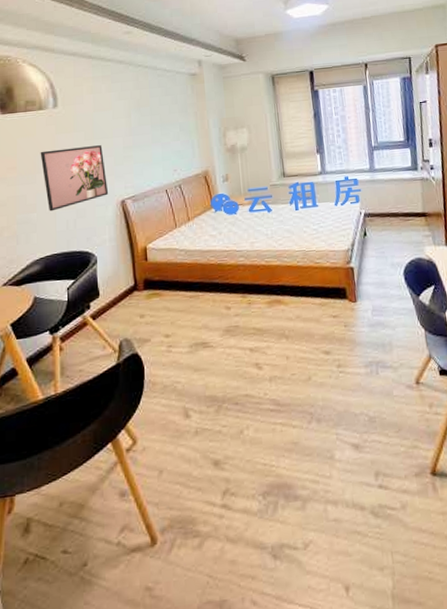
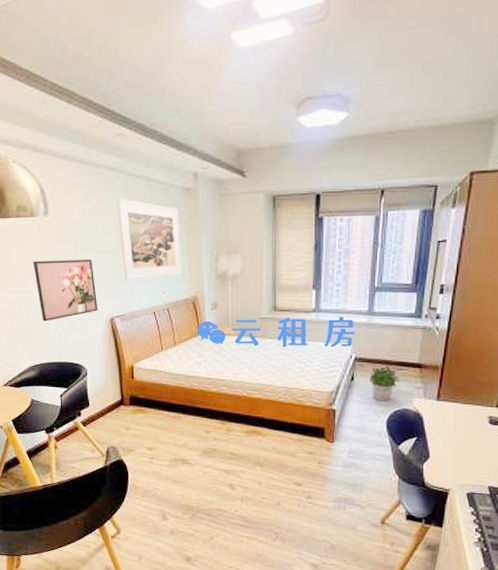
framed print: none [125,86,193,162] -> present [116,198,183,280]
potted plant: none [380,217,409,254] -> present [369,365,400,402]

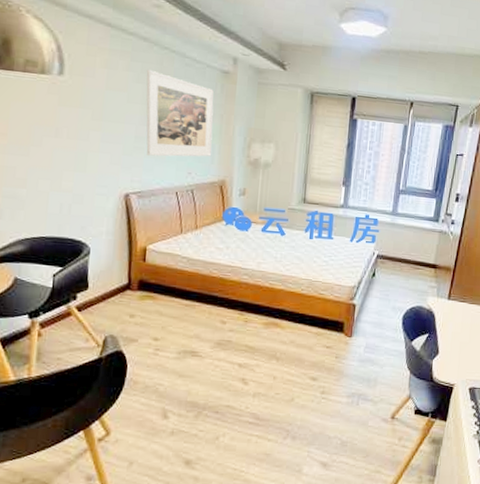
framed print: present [33,259,98,322] -> none [37,121,112,191]
potted plant: present [369,365,400,402] -> none [389,264,417,299]

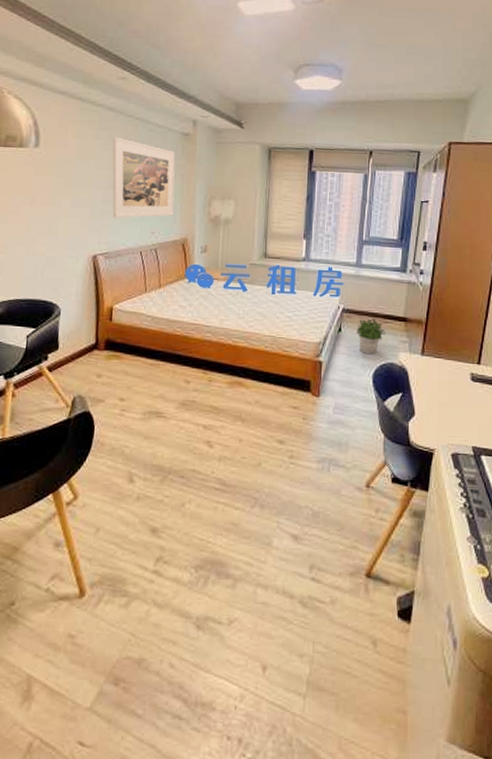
potted plant: none [389,264,417,299] -> present [356,317,386,355]

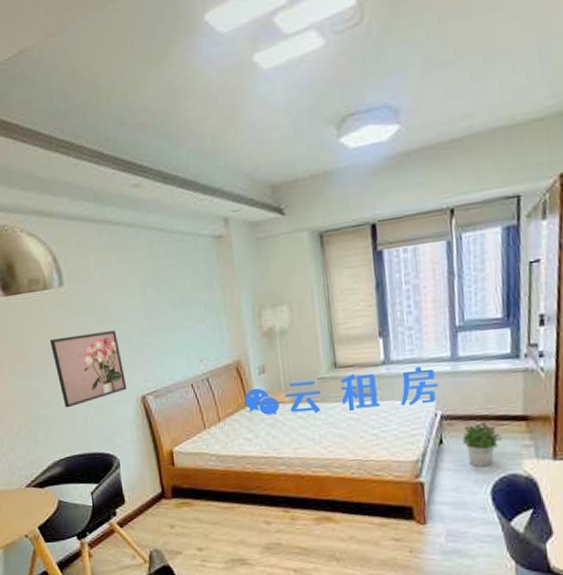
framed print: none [15,191,81,255] -> present [49,331,127,408]
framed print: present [112,136,175,218] -> none [138,256,221,350]

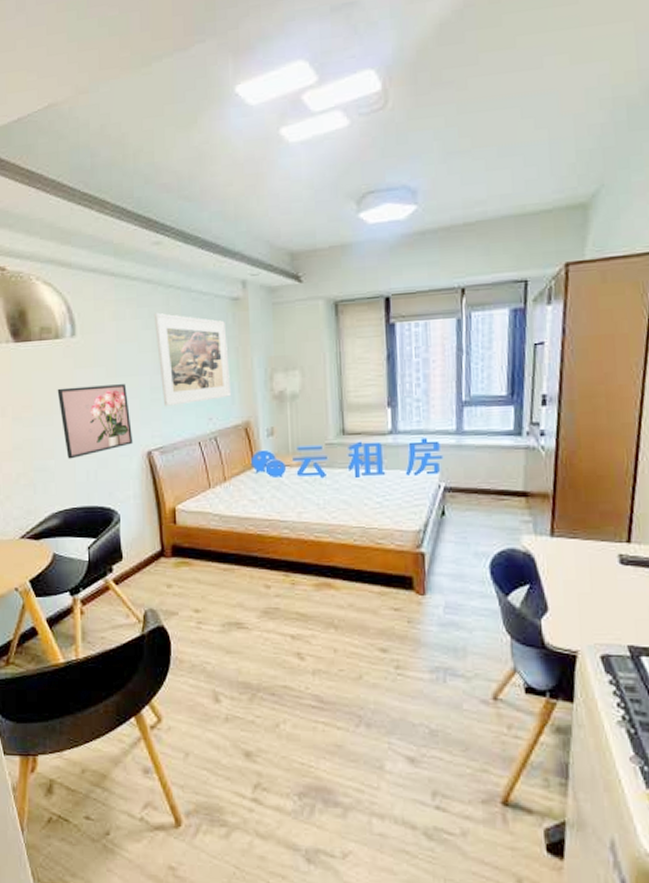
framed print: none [138,256,221,350] -> present [153,312,232,406]
potted plant: present [462,421,502,468] -> none [464,495,502,541]

